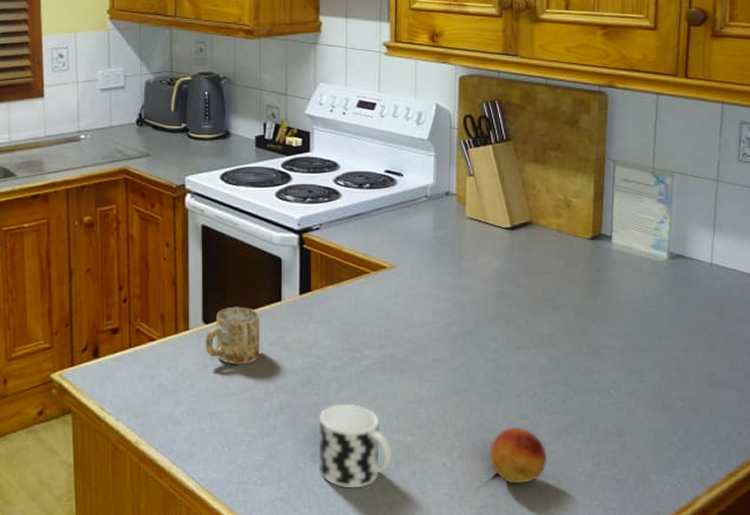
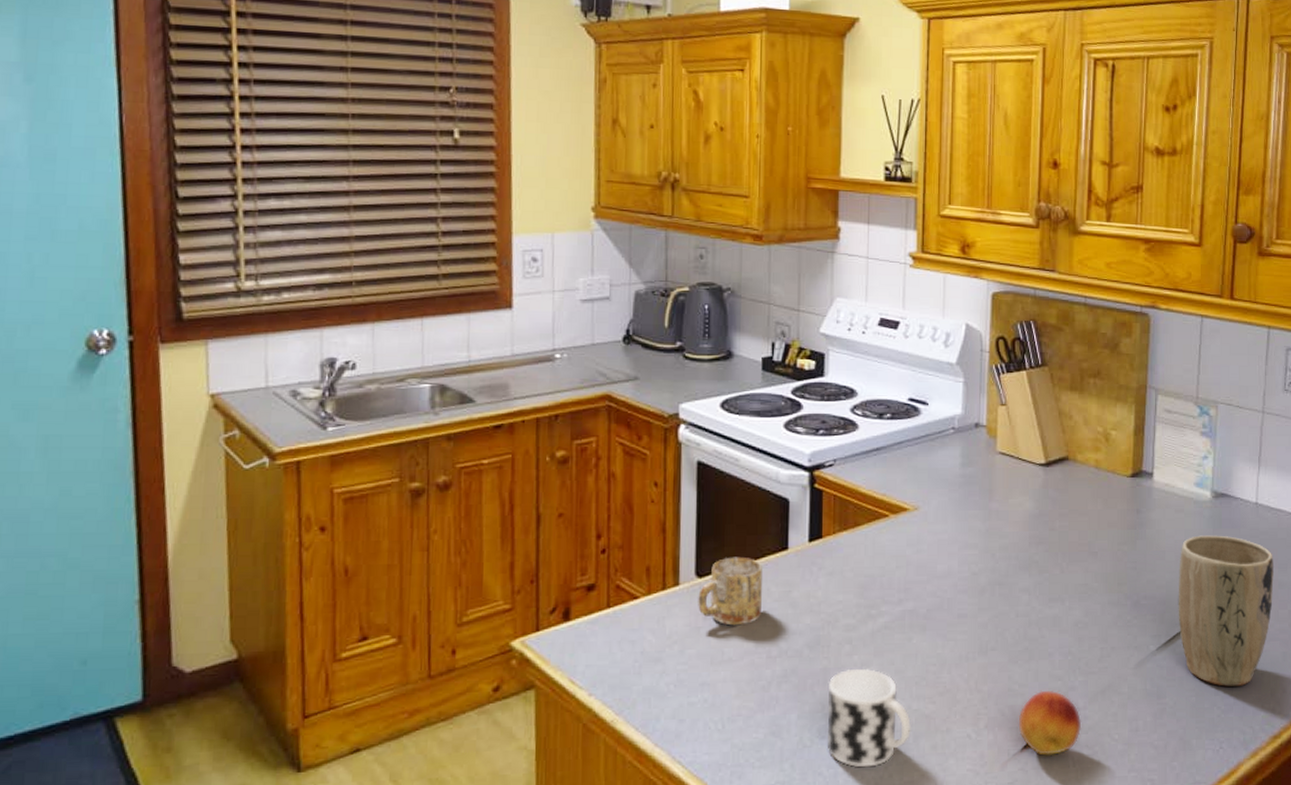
plant pot: none [636,292,729,428] -> present [1178,535,1274,687]

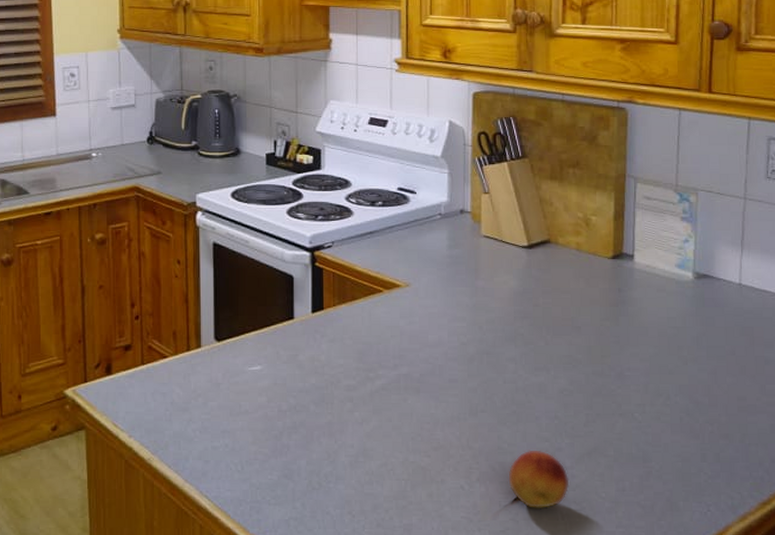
mug: present [698,556,763,626] -> none [217,324,273,383]
cup: present [827,668,911,768] -> none [333,423,408,510]
plant pot: present [1178,535,1274,687] -> none [661,313,760,454]

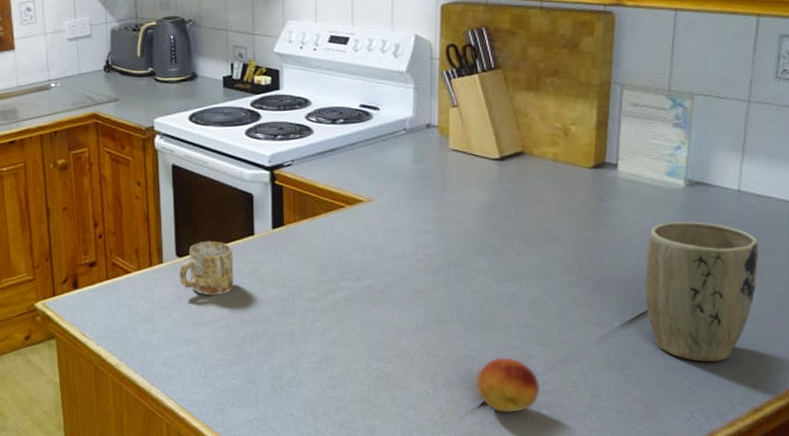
mug: none [217,324,273,383] -> present [179,241,234,296]
plant pot: none [661,313,760,454] -> present [645,221,758,362]

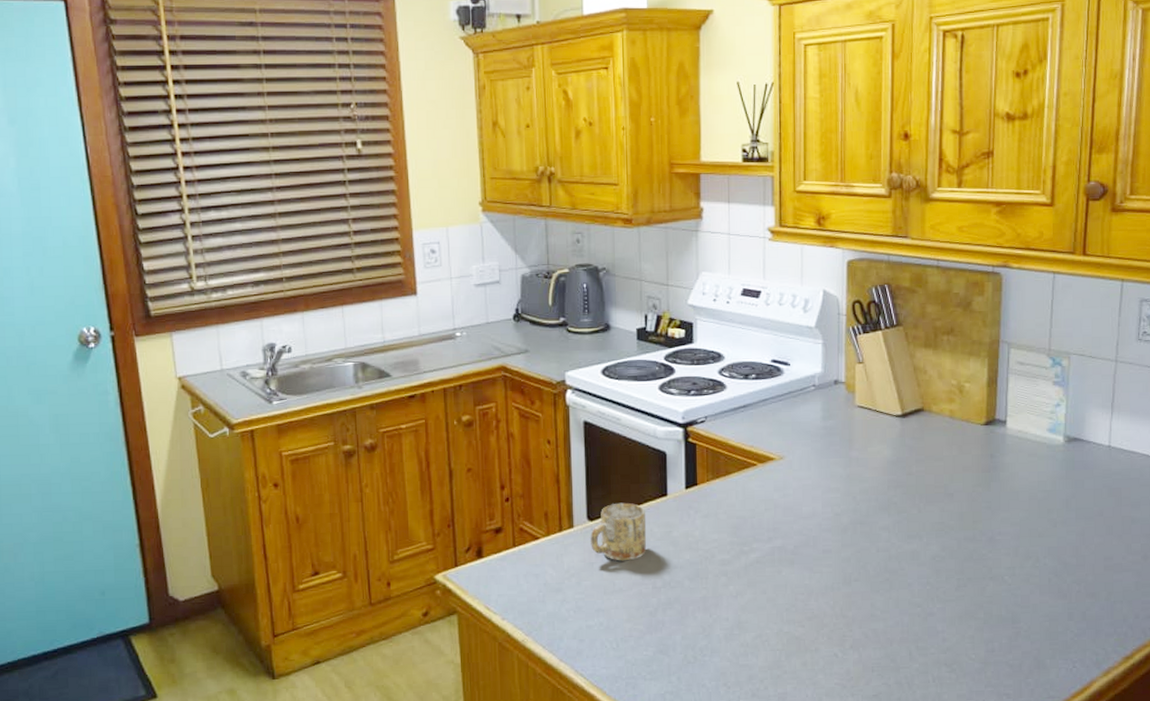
fruit: present [475,357,541,413] -> none [881,616,941,672]
plant pot: present [645,221,758,362] -> none [1031,476,1126,613]

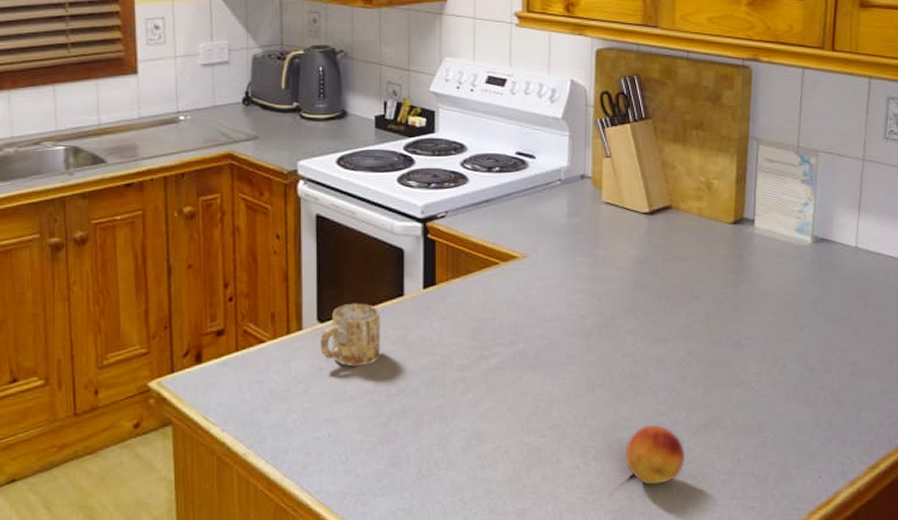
fruit: none [881,616,941,672] -> present [624,424,686,485]

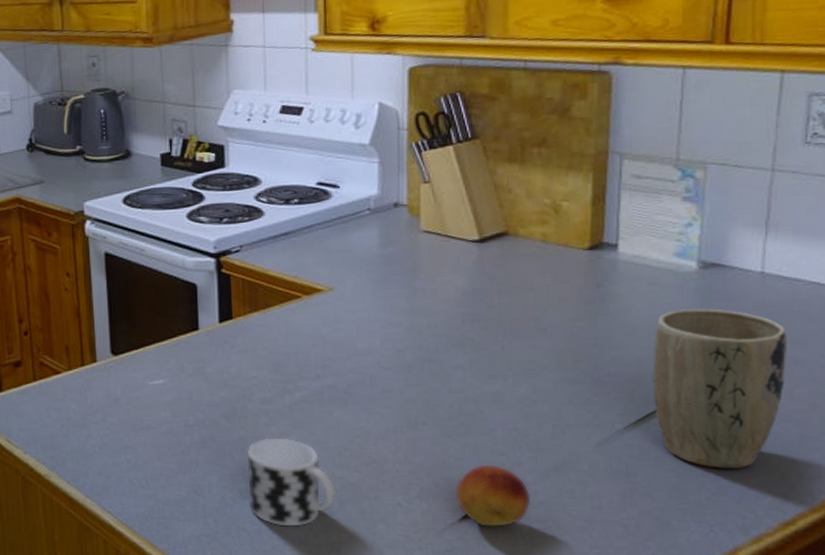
mug: present [320,303,381,367] -> none [115,337,177,398]
cup: none [444,405,523,496] -> present [248,438,336,527]
plant pot: none [778,278,873,421] -> present [652,308,787,468]

